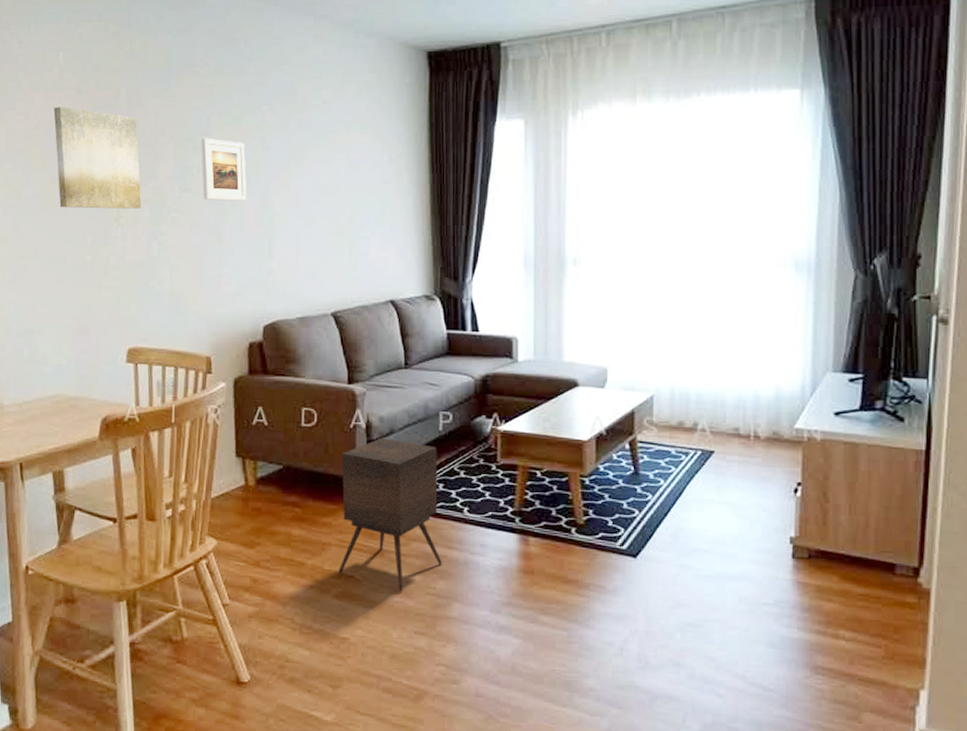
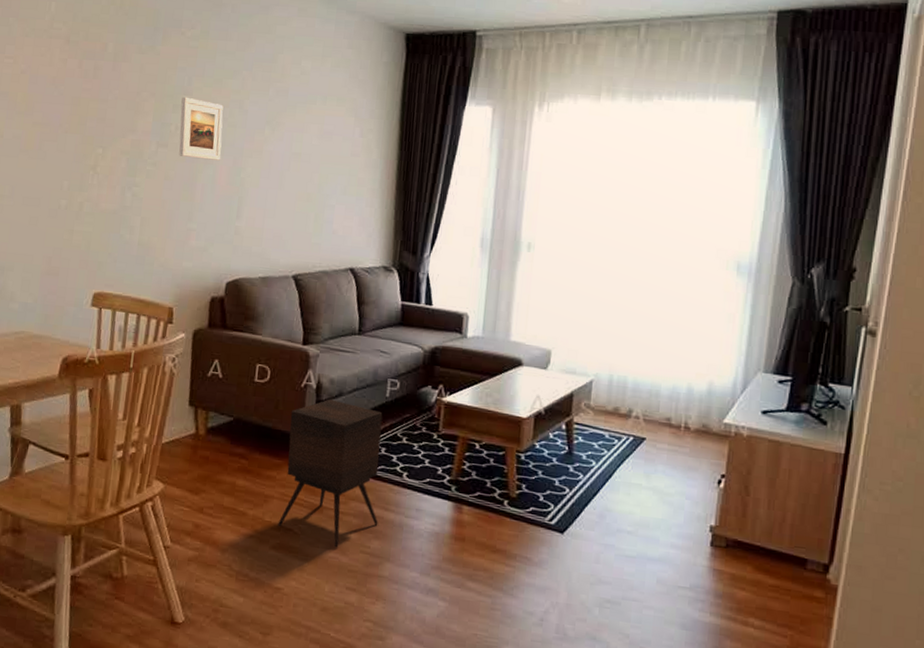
wall art: present [53,106,142,209] -> none [39,54,122,159]

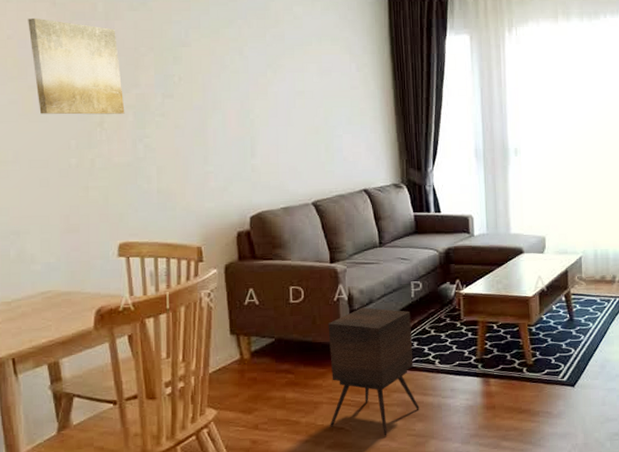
wall art: none [39,54,122,159] -> present [28,17,125,115]
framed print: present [179,96,224,161] -> none [181,48,228,106]

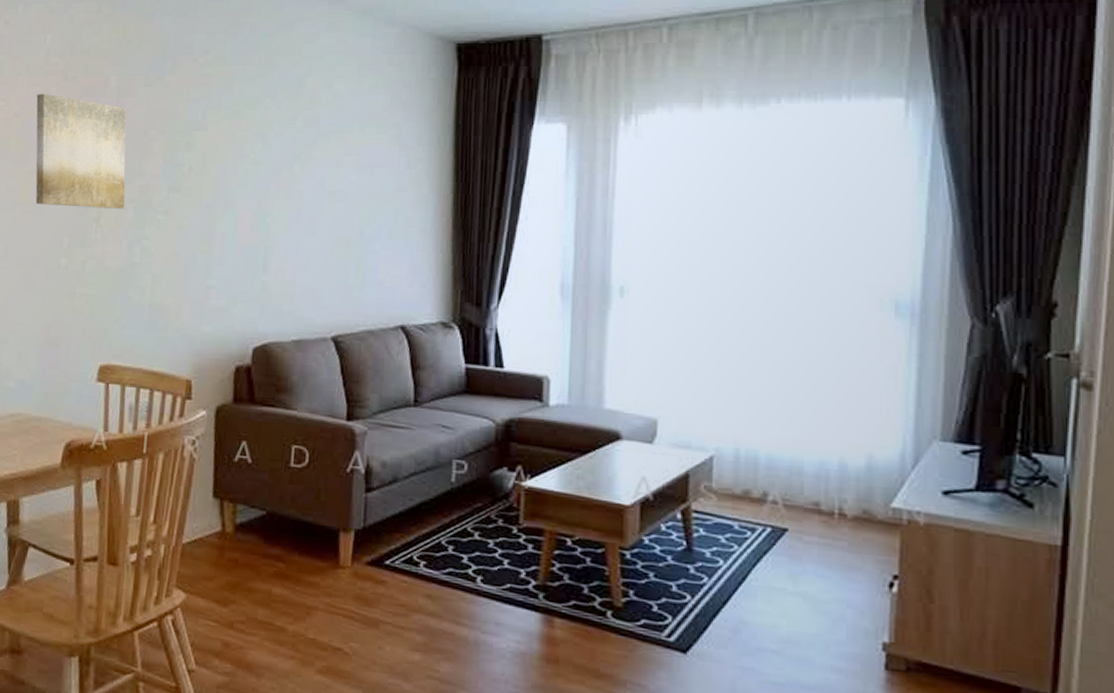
side table: present [328,307,420,436] -> none [324,486,448,672]

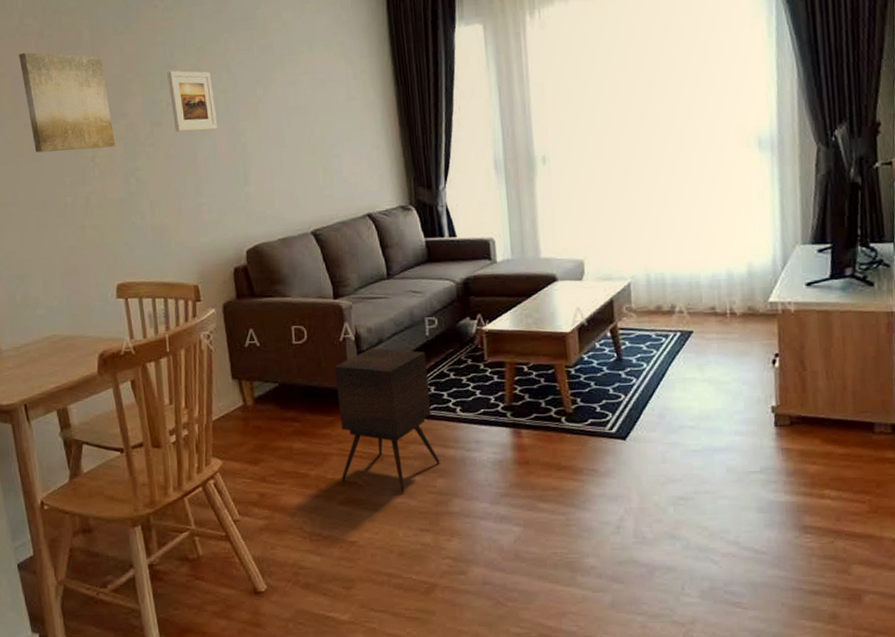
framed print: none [193,132,244,205] -> present [167,70,218,132]
side table: none [324,486,448,672] -> present [334,348,440,493]

